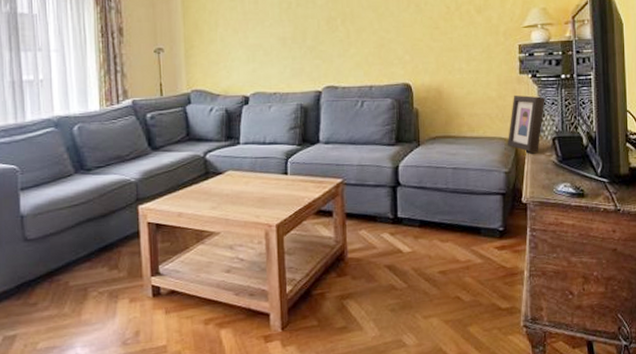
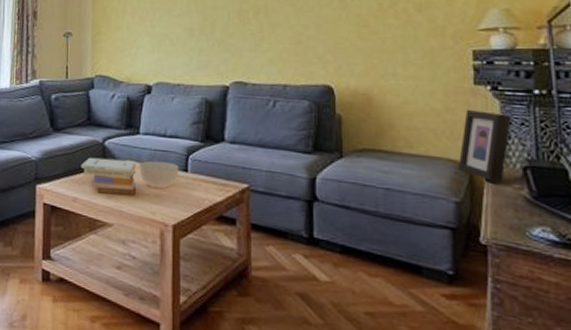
books: none [183,170,240,205] -> present [81,157,137,196]
bowl: none [241,167,279,194] -> present [139,160,179,189]

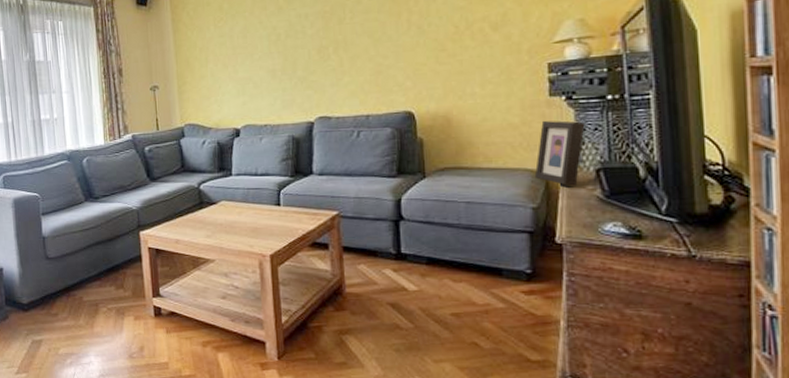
books: present [81,157,137,196] -> none [179,200,233,233]
bowl: present [139,160,179,189] -> none [234,198,272,224]

